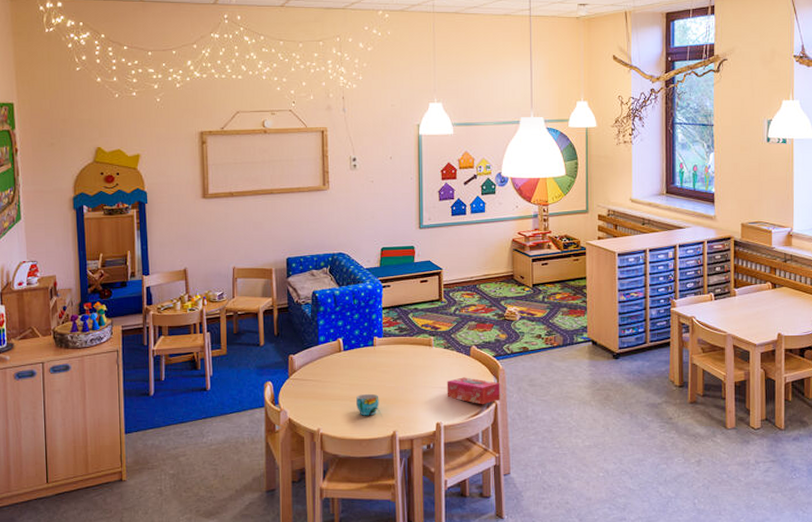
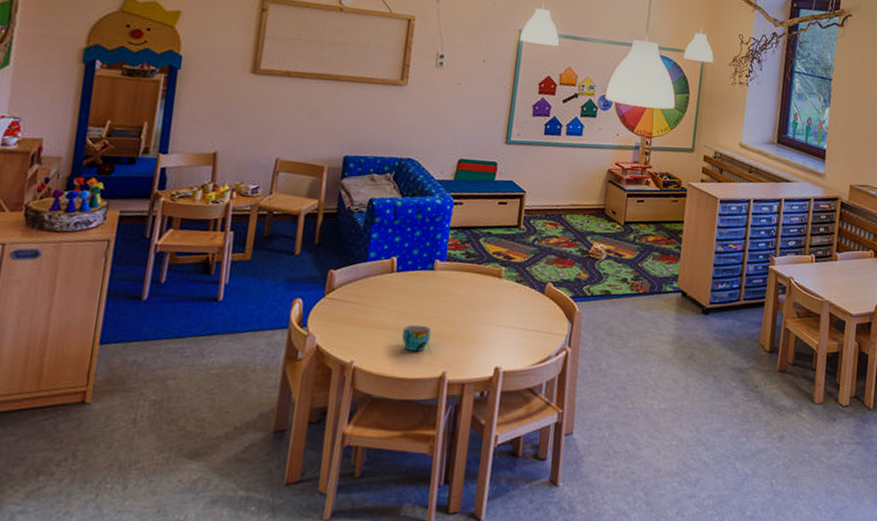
tissue box: present [447,377,500,405] -> none [511,317,574,352]

